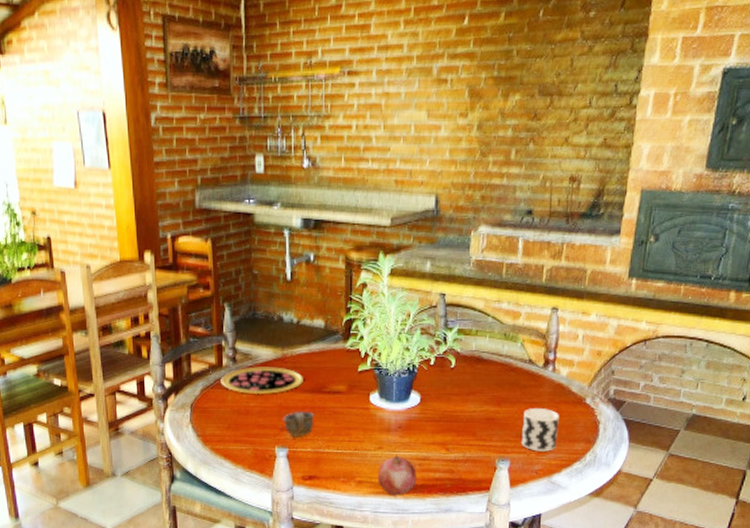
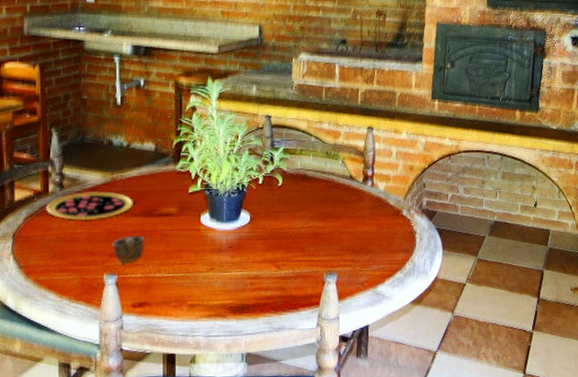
fruit: present [377,454,417,496] -> none [209,274,248,318]
cup: present [520,407,559,452] -> none [346,221,380,264]

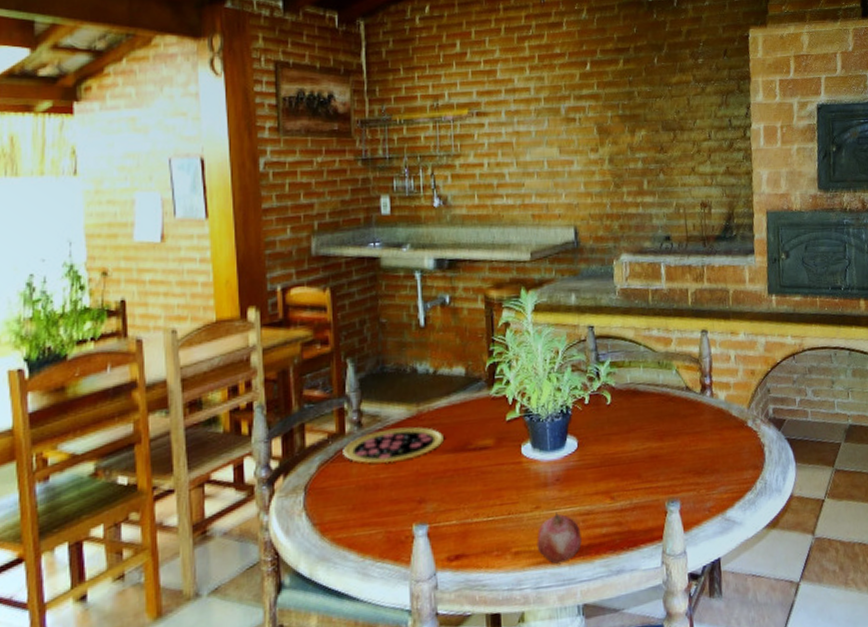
cup: present [112,235,144,263] -> none [421,475,459,510]
fruit: none [209,274,248,318] -> present [536,512,582,564]

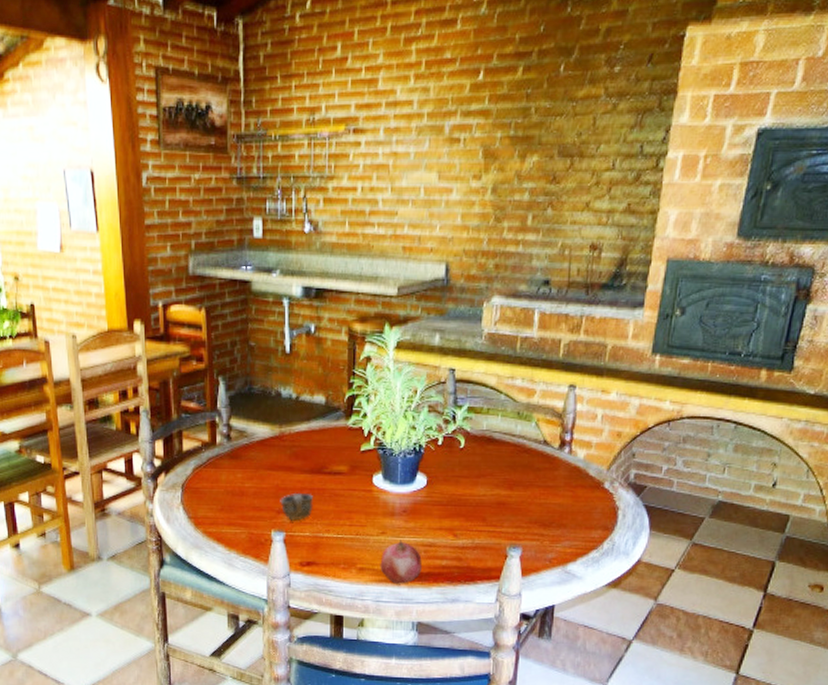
pizza: present [343,426,444,464] -> none [214,445,302,475]
cup: none [421,475,459,510] -> present [280,492,313,521]

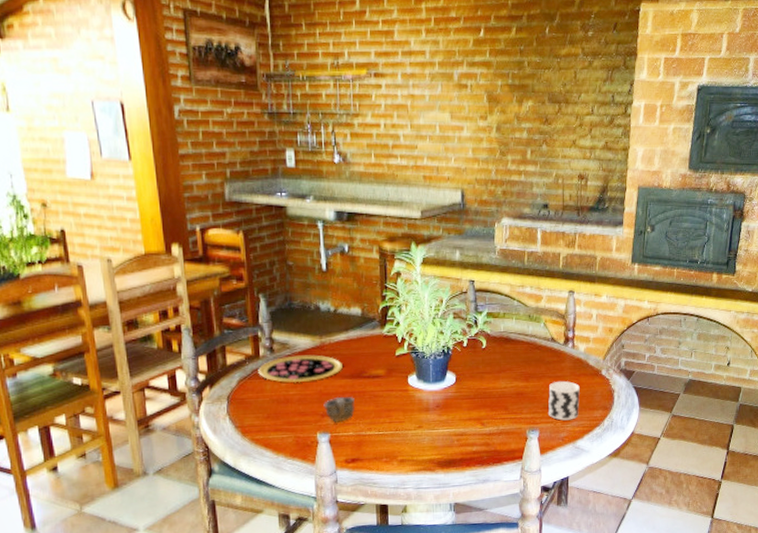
pizza: none [214,445,302,475] -> present [258,355,343,383]
fruit: present [380,539,422,584] -> none [418,431,455,471]
cup: none [533,491,575,539] -> present [547,381,580,421]

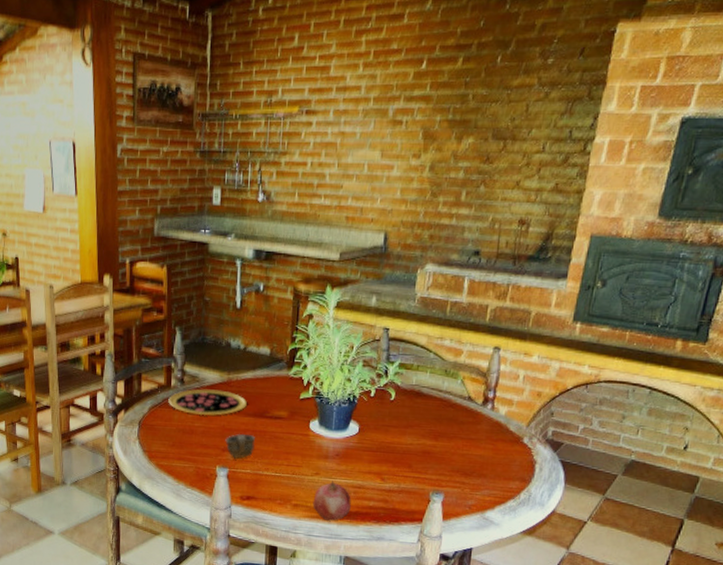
fruit: none [418,431,455,471] -> present [313,480,351,521]
cup: present [547,381,580,421] -> none [455,444,496,488]

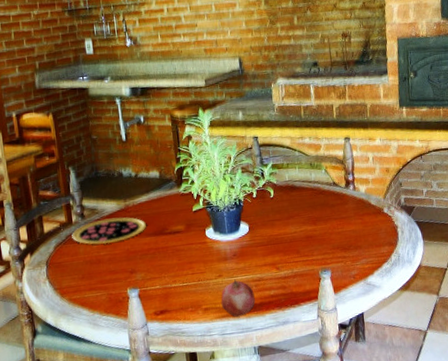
cup: present [225,433,255,459] -> none [131,253,160,278]

